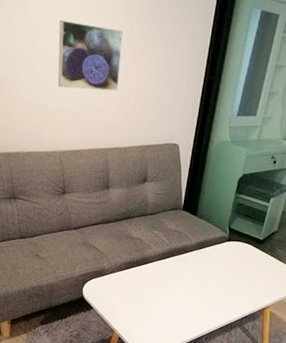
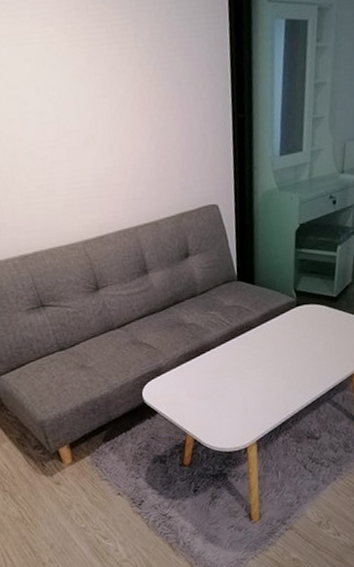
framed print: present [57,19,123,92] -> none [48,80,135,166]

